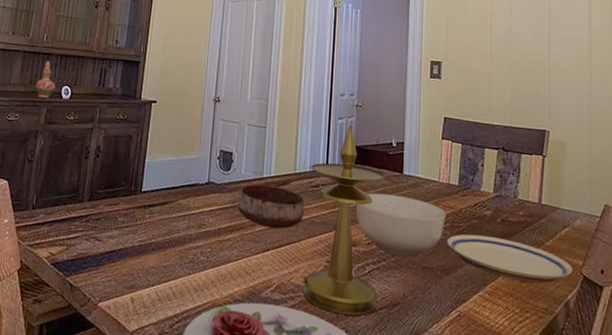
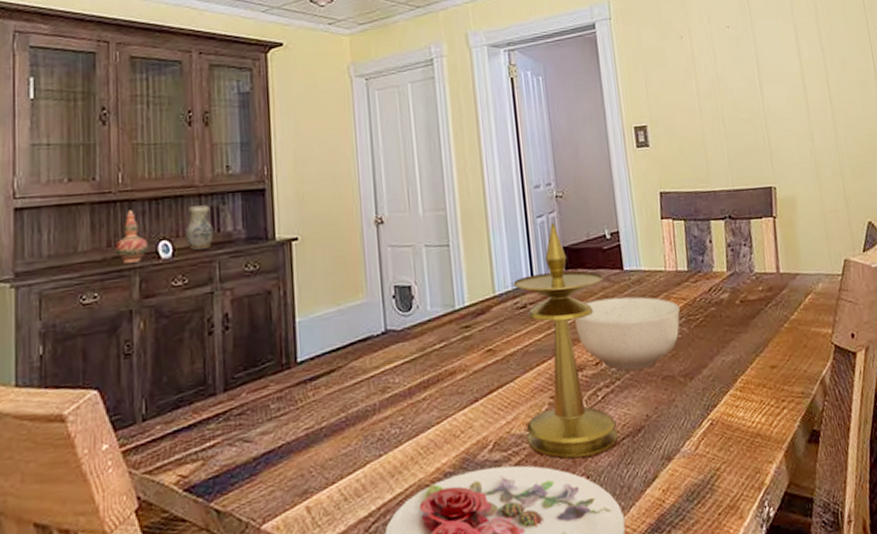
ceramic pitcher: none [80,65,100,98] -> present [185,205,214,251]
bowl: present [237,183,305,229] -> none [427,317,515,373]
plate: present [446,234,573,284] -> none [684,322,823,368]

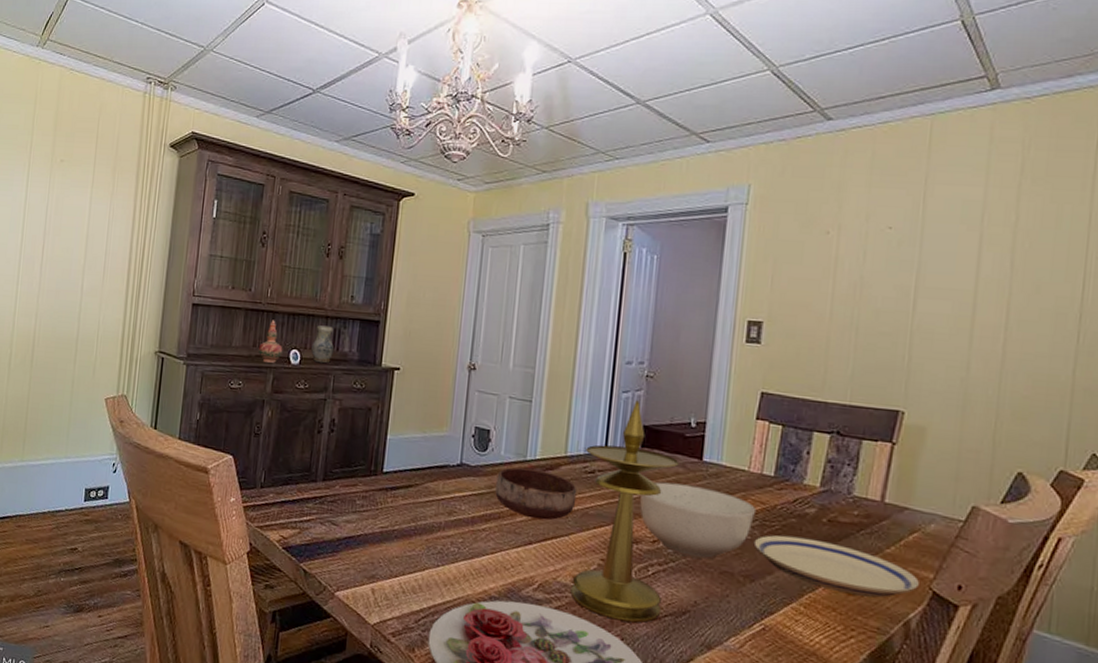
bowl: none [427,317,515,373] -> present [495,467,578,521]
plate: none [684,322,823,368] -> present [753,535,919,598]

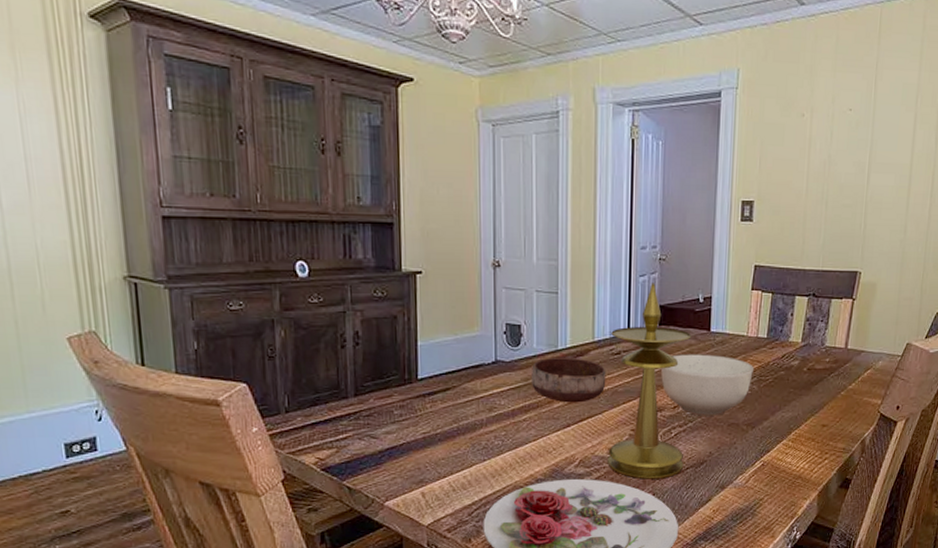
decorative vase: present [258,320,283,363] -> none [256,229,287,278]
ceramic pitcher: present [311,325,334,364] -> none [320,232,346,274]
plate: present [753,535,919,598] -> none [753,386,871,426]

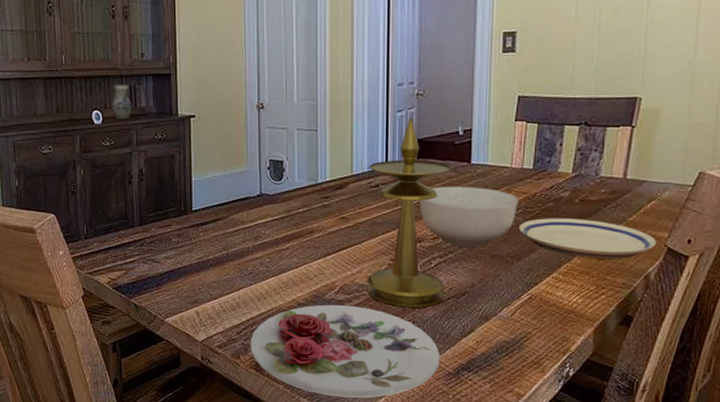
ceramic pitcher: none [320,232,346,274] -> present [111,84,132,120]
bowl: present [532,357,606,403] -> none [293,190,365,233]
plate: none [753,386,871,426] -> present [518,218,656,259]

